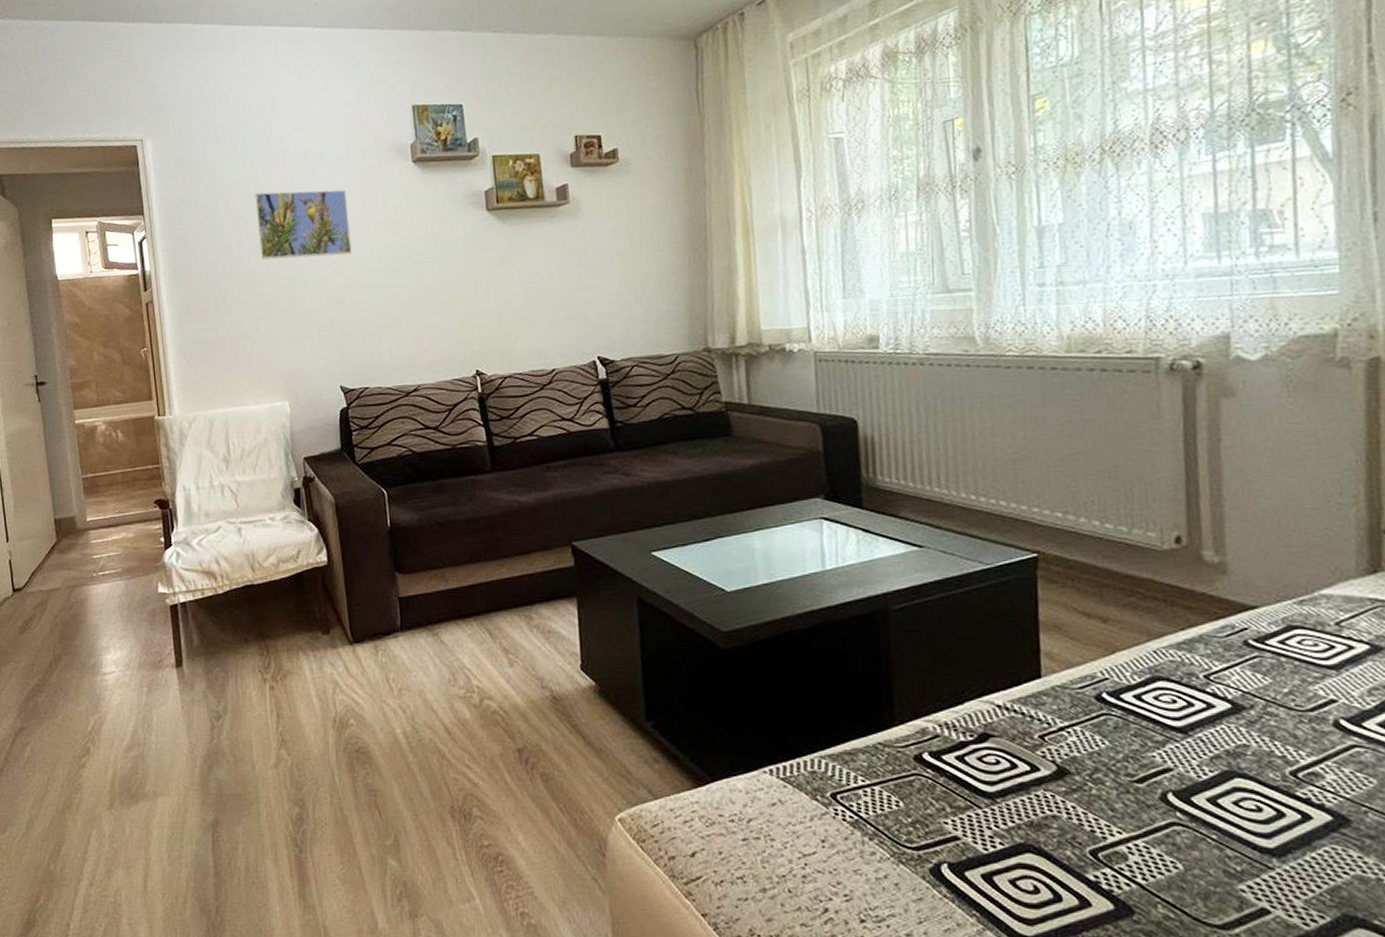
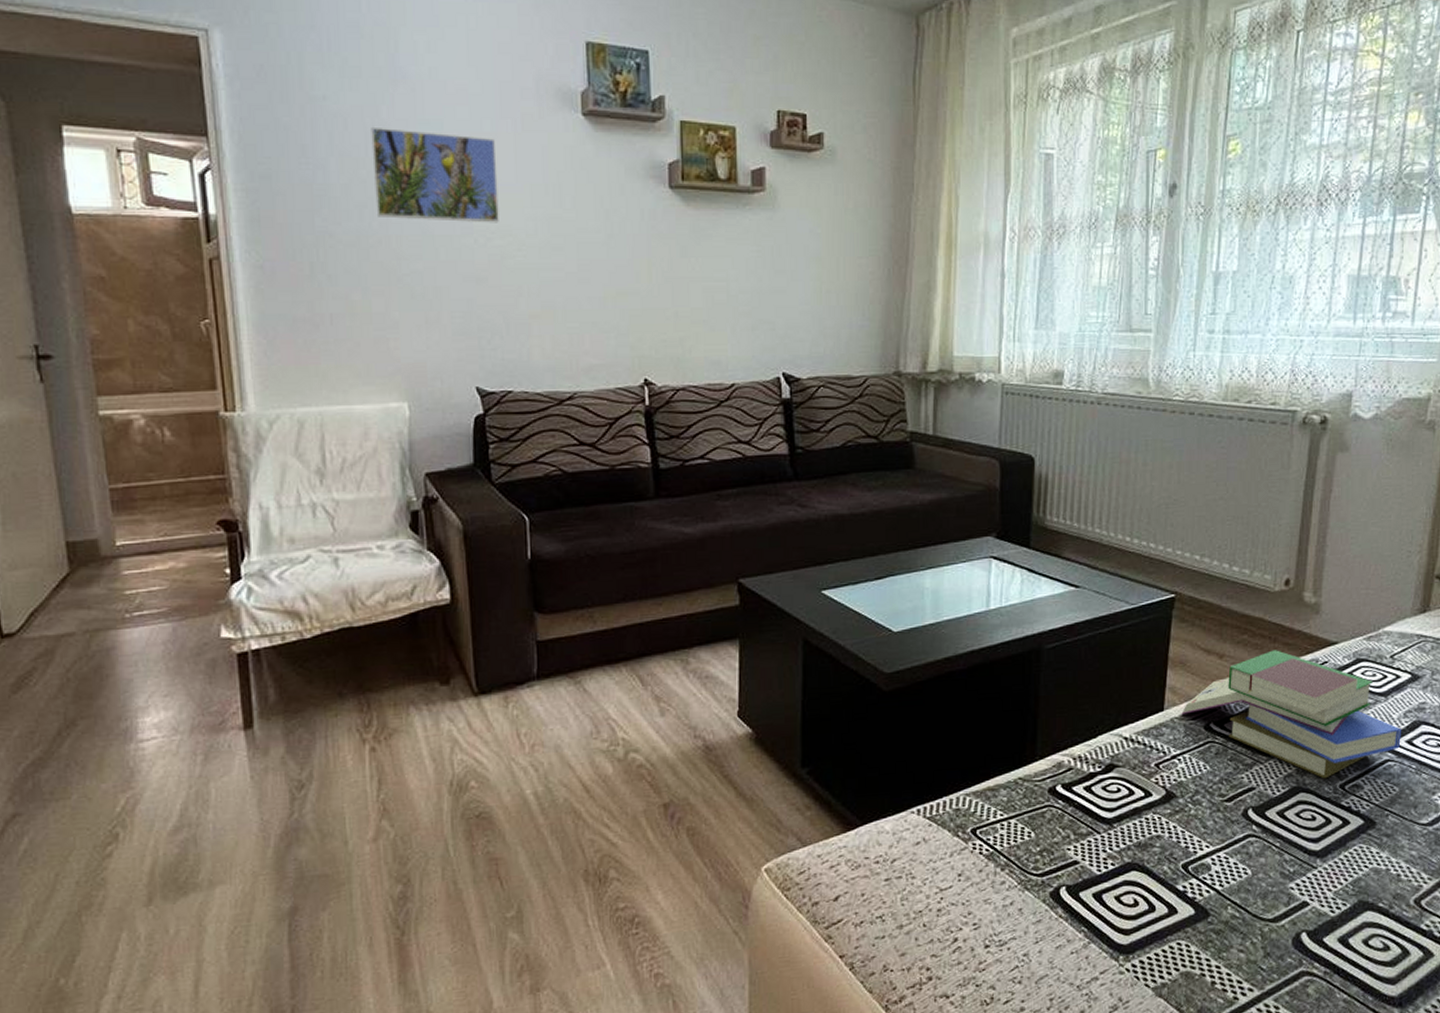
book: none [1063,614,1370,764] -> present [1181,650,1402,779]

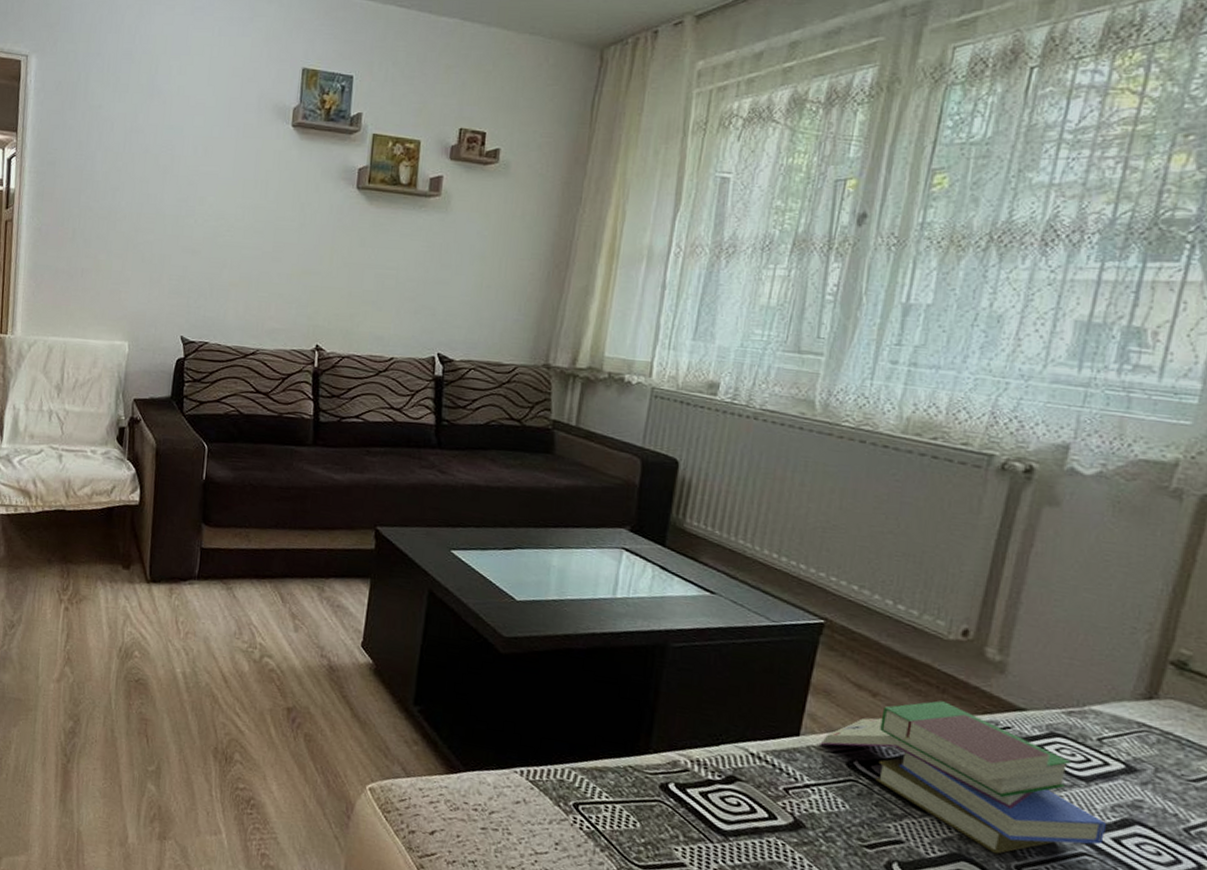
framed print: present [371,126,499,223] -> none [125,129,221,209]

